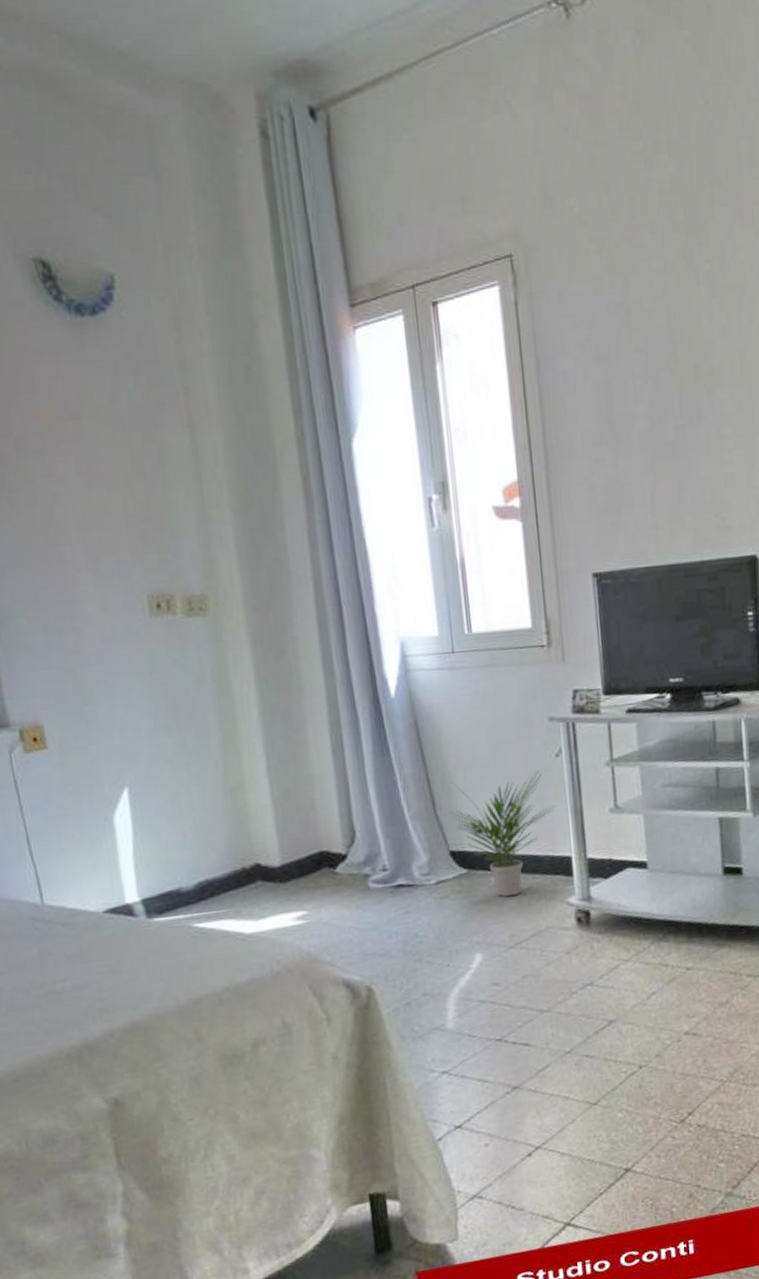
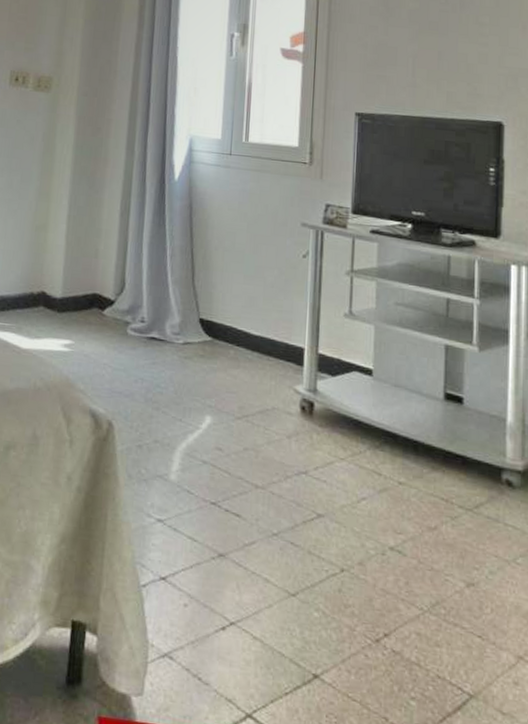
potted plant: present [450,770,557,897] -> none [206,263,298,372]

